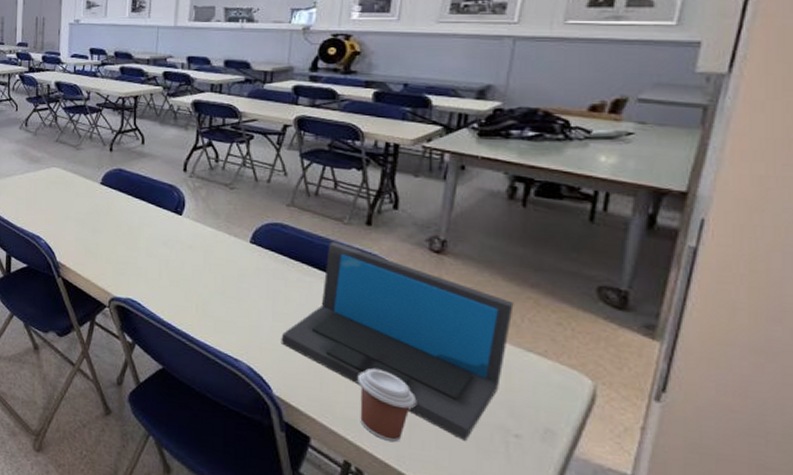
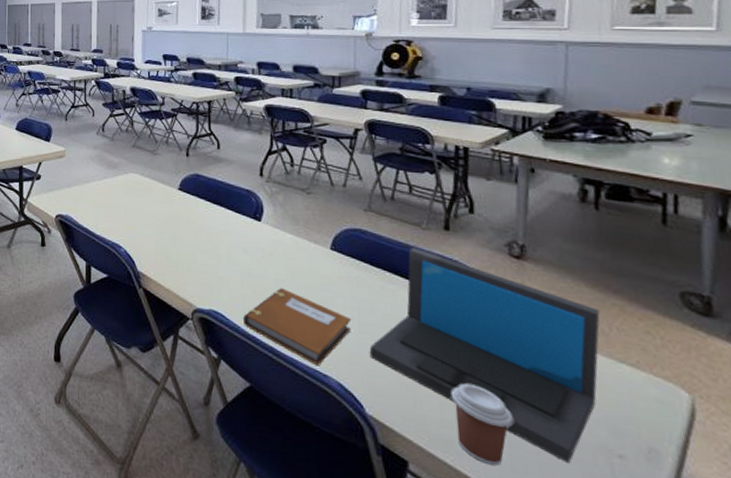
notebook: none [159,279,266,351] -> present [243,288,352,366]

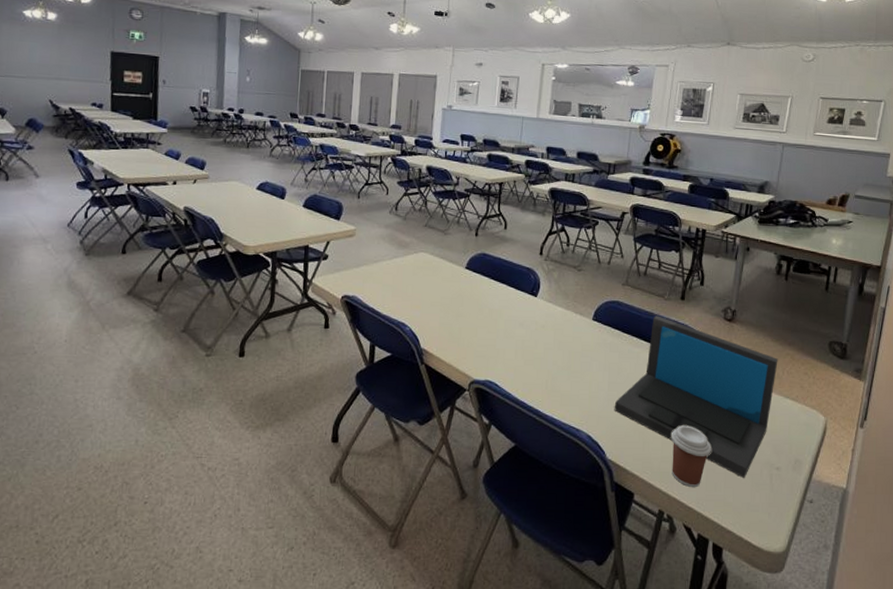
notebook: present [243,288,352,366] -> none [514,356,603,423]

